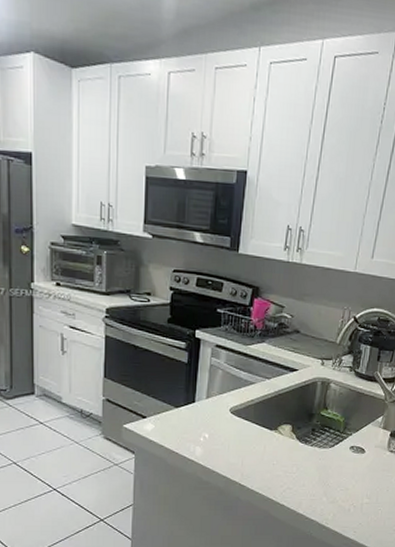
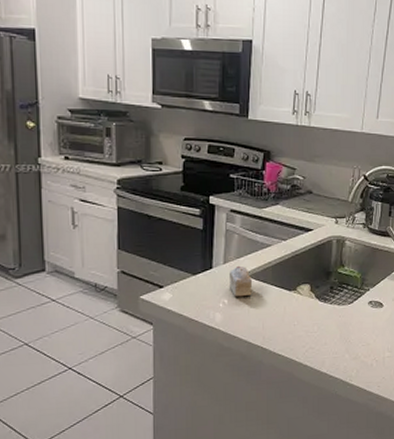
cake slice: none [210,401,235,433] -> present [228,265,253,297]

